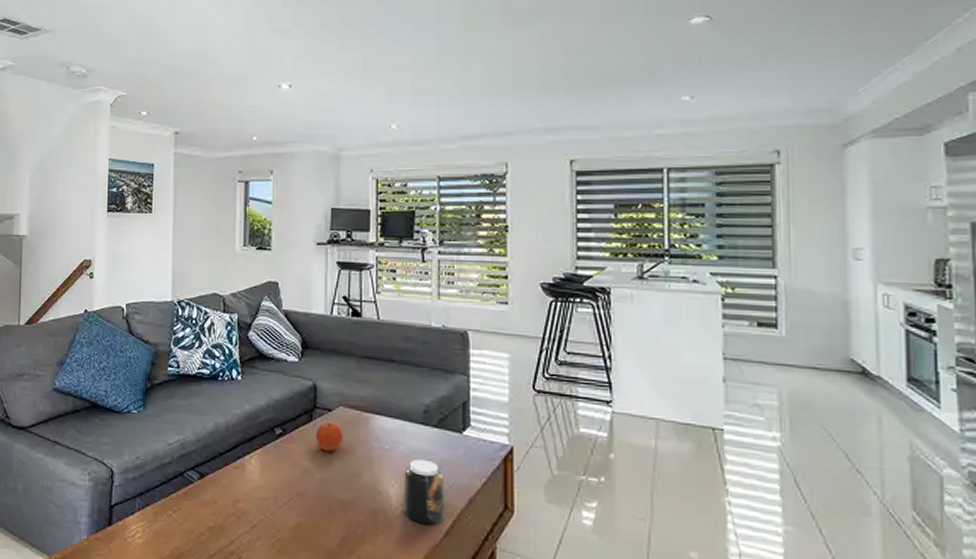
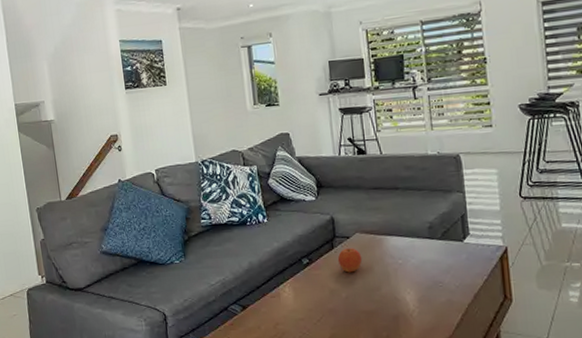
jar: present [404,459,444,525] -> none [417,267,455,321]

